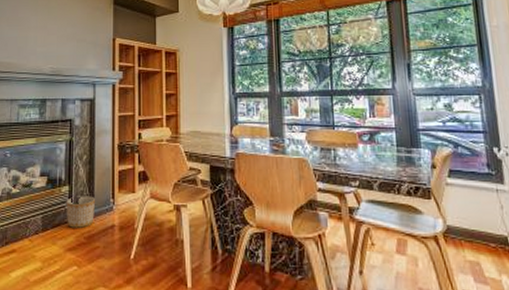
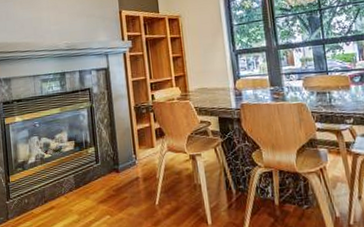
planter: present [66,196,96,228] -> none [93,154,120,183]

